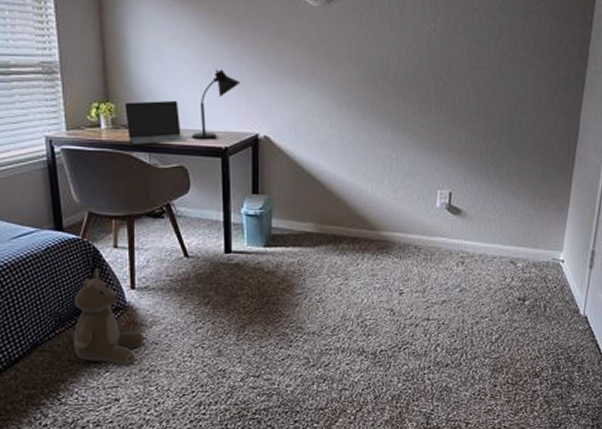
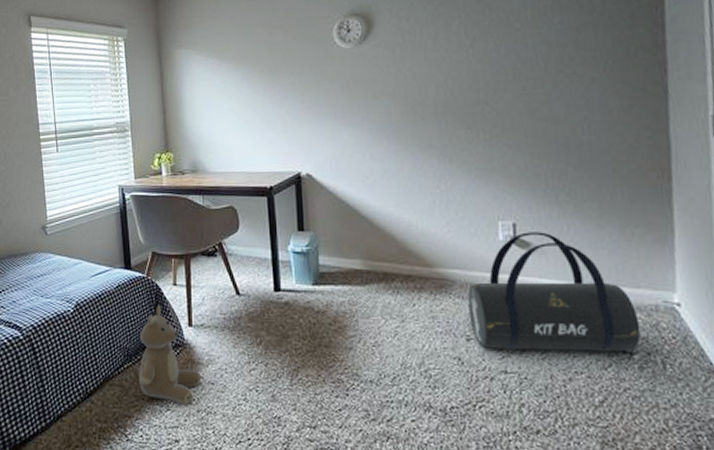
laptop: present [125,100,187,146] -> none [182,146,236,190]
desk lamp: present [192,69,241,140] -> none [240,115,282,181]
duffel bag: none [403,200,534,300] -> present [467,232,641,352]

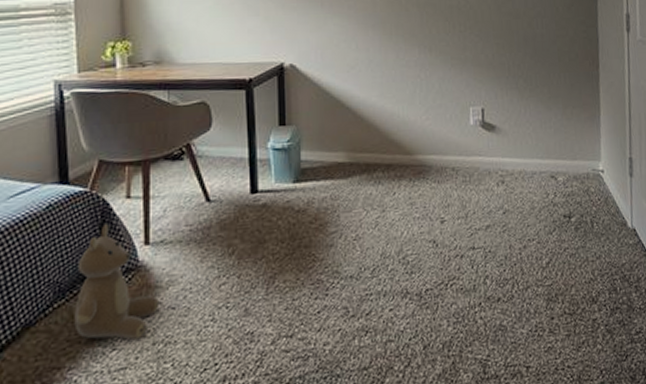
duffel bag: present [467,232,641,352] -> none [442,115,577,228]

